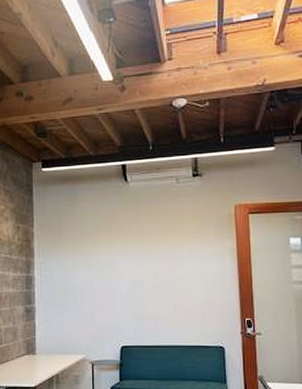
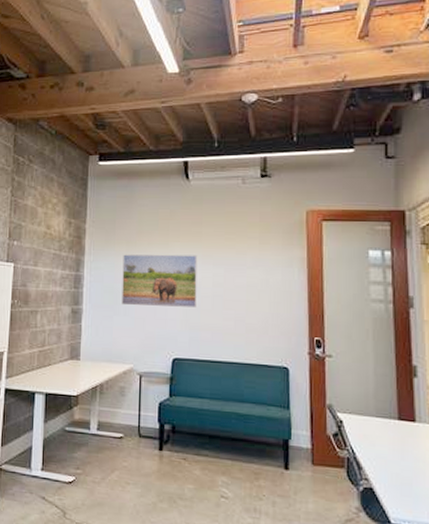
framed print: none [70,251,140,302] -> present [122,254,198,308]

